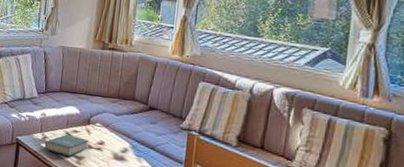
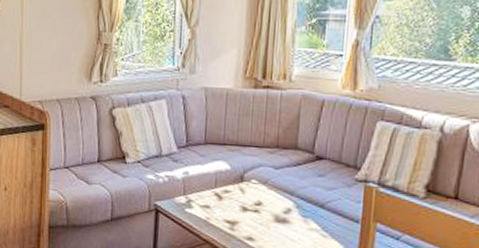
book: present [45,134,89,156] -> none [190,195,243,222]

